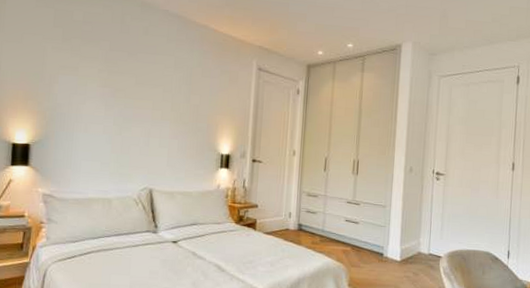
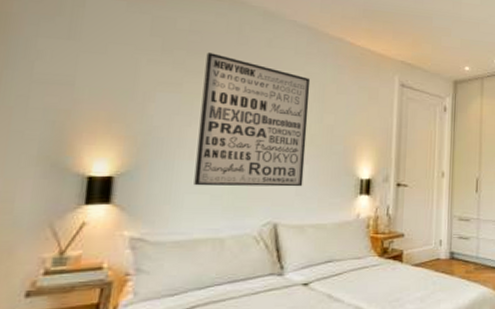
wall art: none [88,39,180,159] -> present [194,51,311,187]

